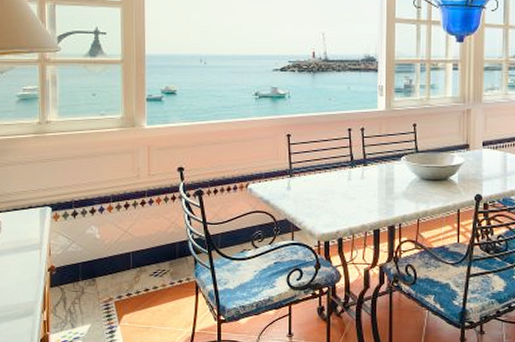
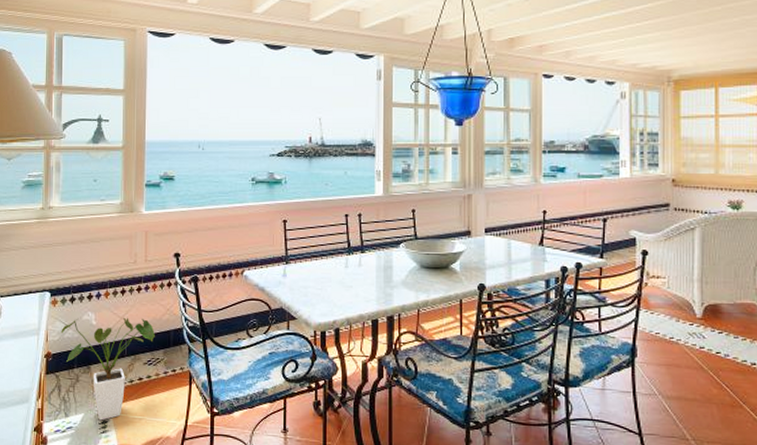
house plant: none [64,230,162,331] -> present [61,317,156,421]

